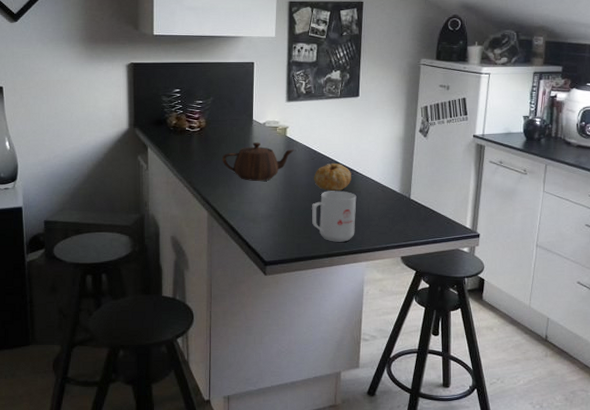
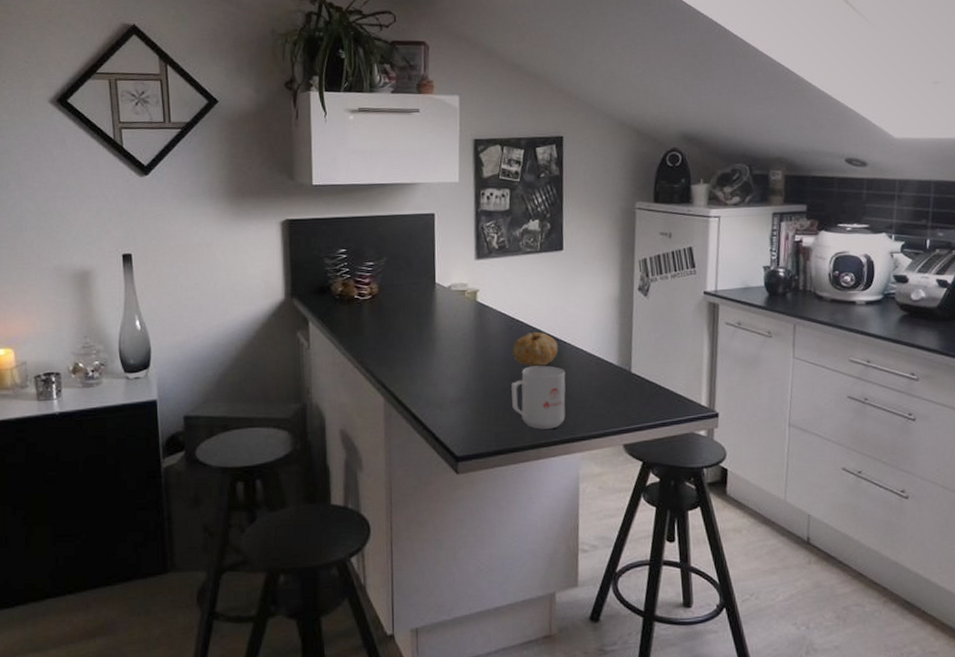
teapot: present [222,142,295,181] -> none [400,310,488,358]

